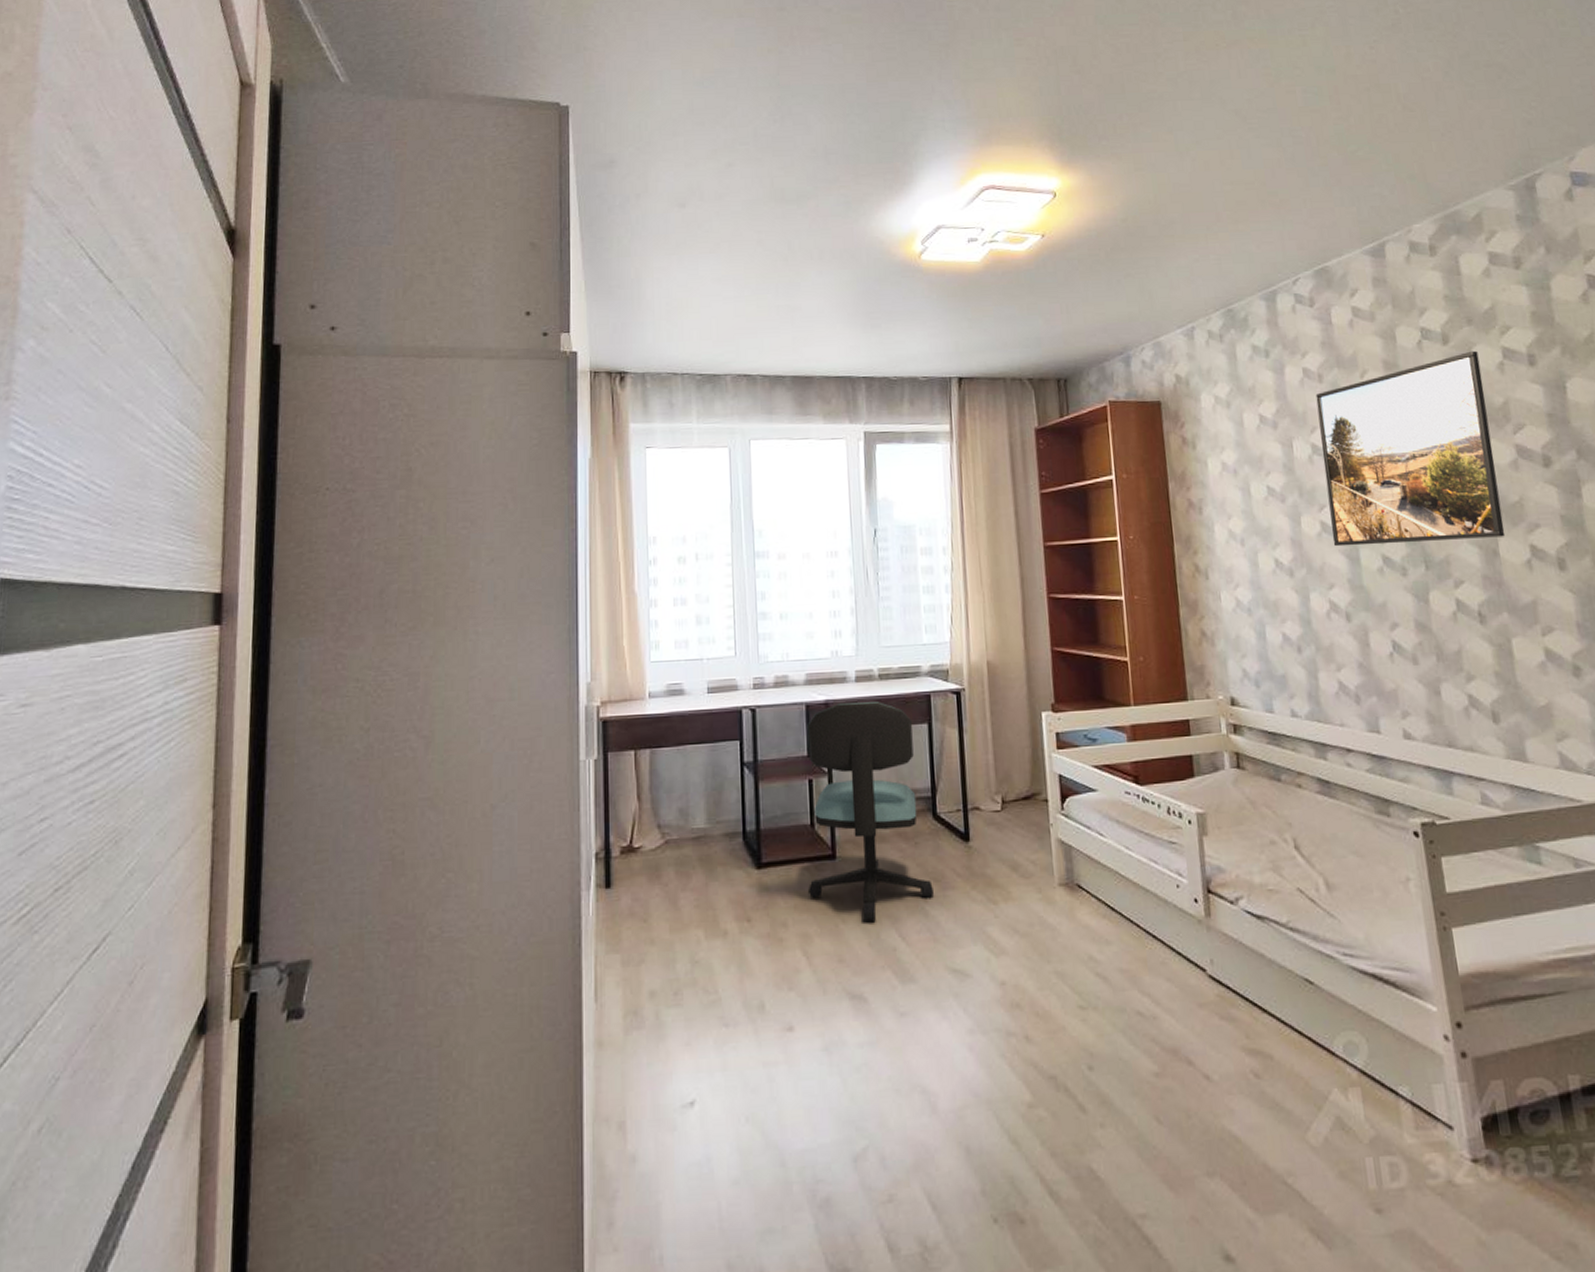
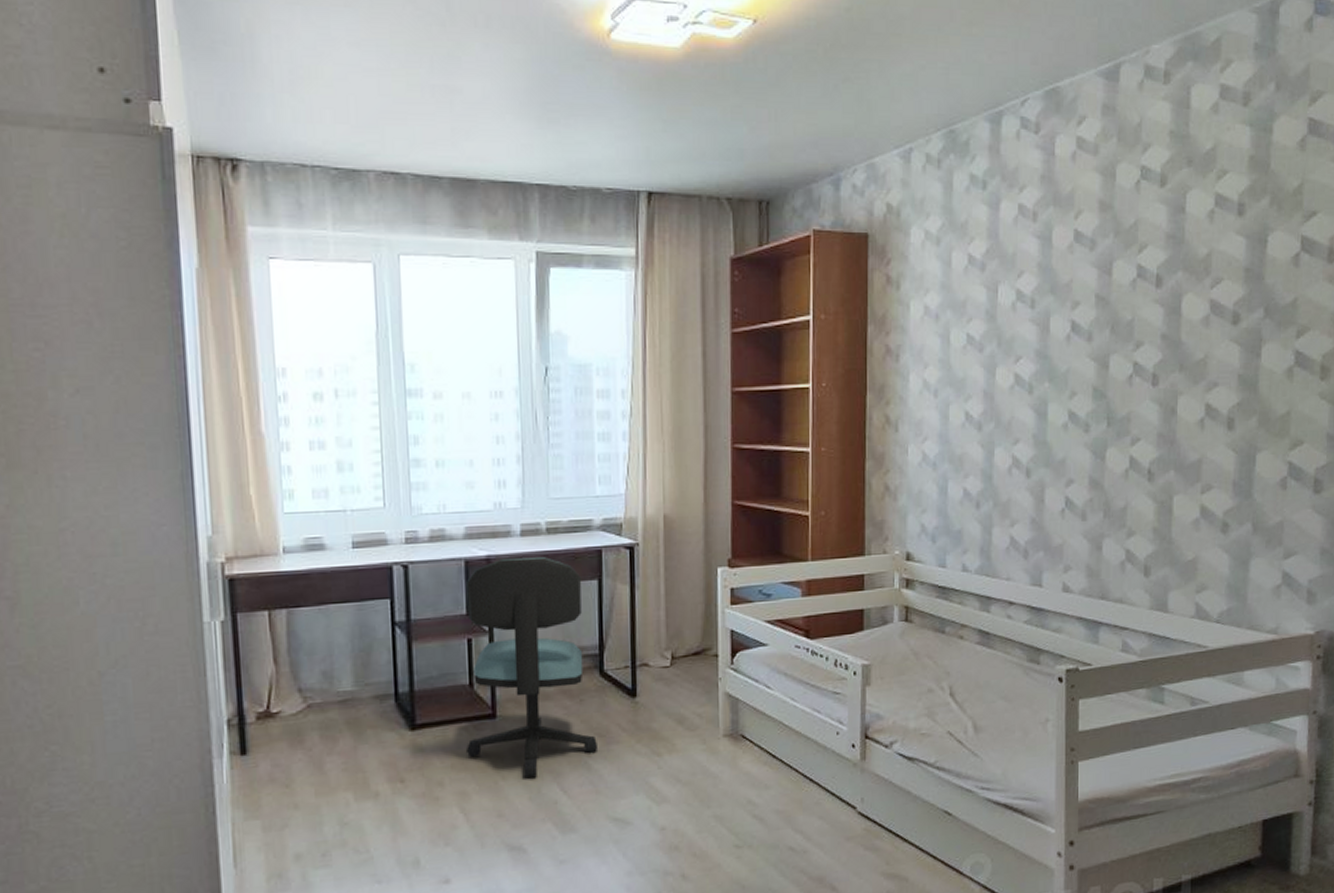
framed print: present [1315,350,1506,547] -> none [1024,195,1192,401]

